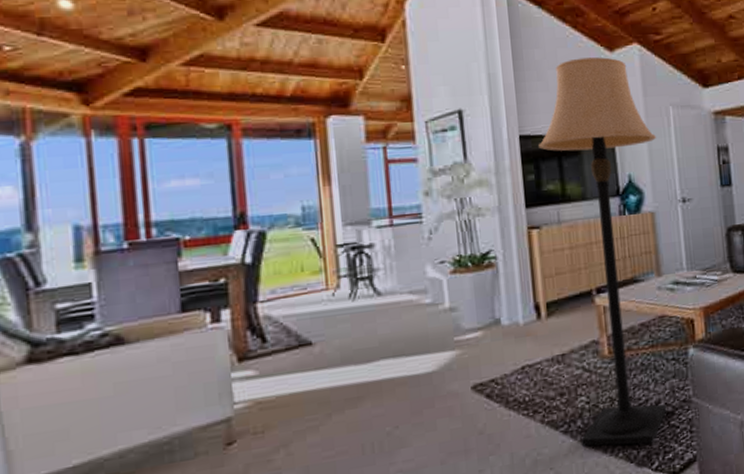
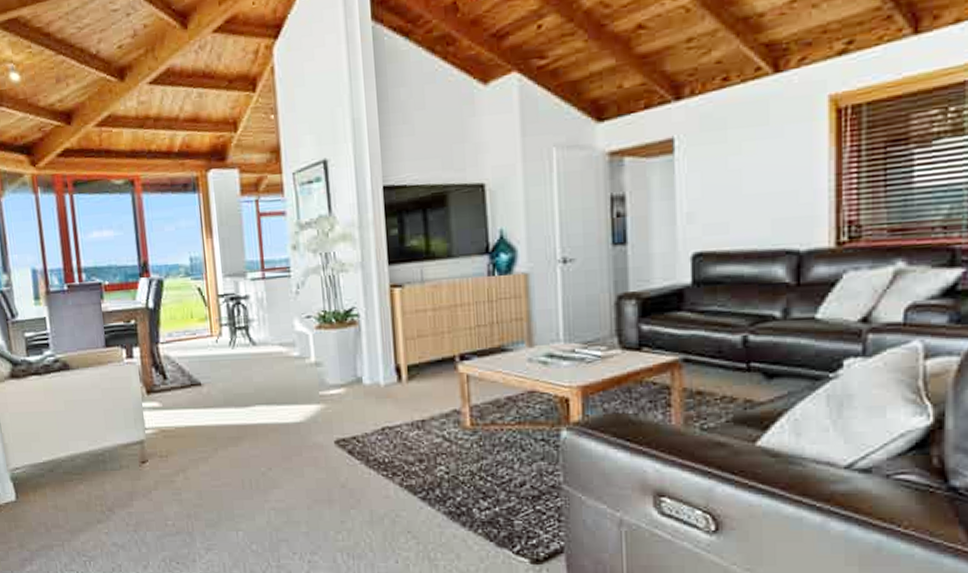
lamp: present [539,57,667,447] -> none [403,91,534,525]

